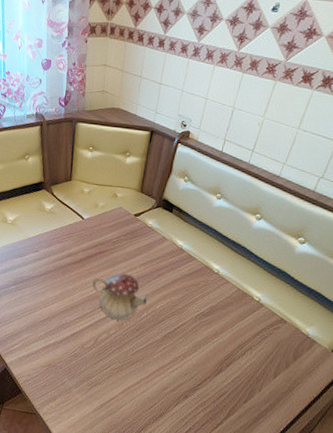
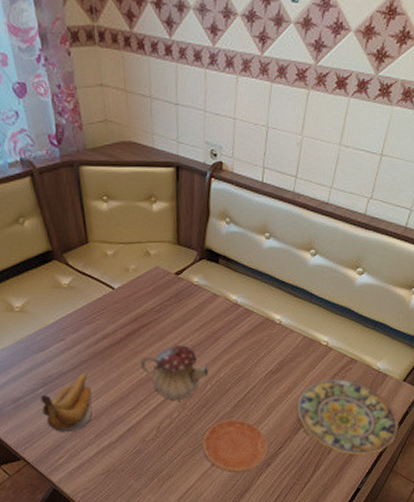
banana: none [10,280,50,326] -> present [40,372,93,433]
saucer: none [130,345,189,399] -> present [202,418,268,474]
plate: none [220,332,322,415] -> present [297,378,399,456]

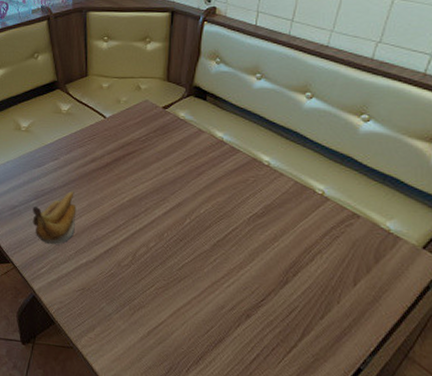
teapot: present [140,344,209,400] -> none [123,174,190,230]
saucer: present [202,418,268,474] -> none [177,257,249,320]
plate: present [297,378,399,456] -> none [284,232,417,330]

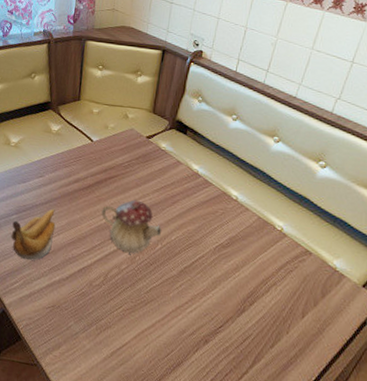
teapot: none [123,174,190,230] -> present [101,199,163,253]

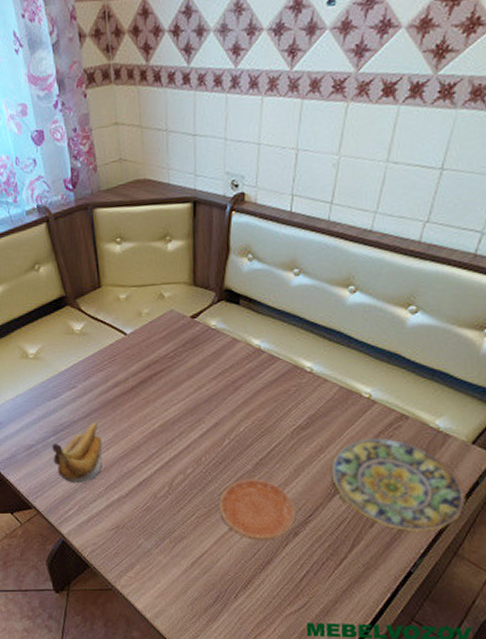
teapot: present [101,199,163,253] -> none [153,393,228,455]
saucer: none [144,282,209,344] -> present [219,478,296,541]
plate: none [243,265,354,361] -> present [331,437,466,532]

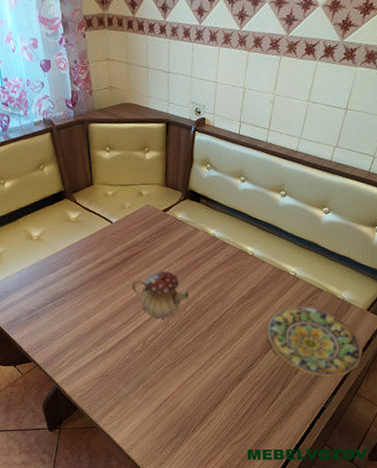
banana: present [52,421,103,484] -> none [50,291,91,342]
teapot: none [153,393,228,455] -> present [132,270,190,318]
saucer: present [219,478,296,541] -> none [182,337,240,386]

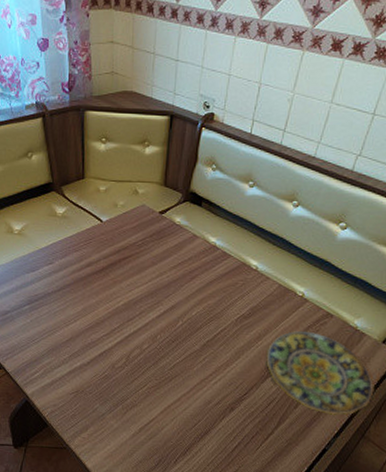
teapot: present [132,270,190,318] -> none [118,278,182,332]

